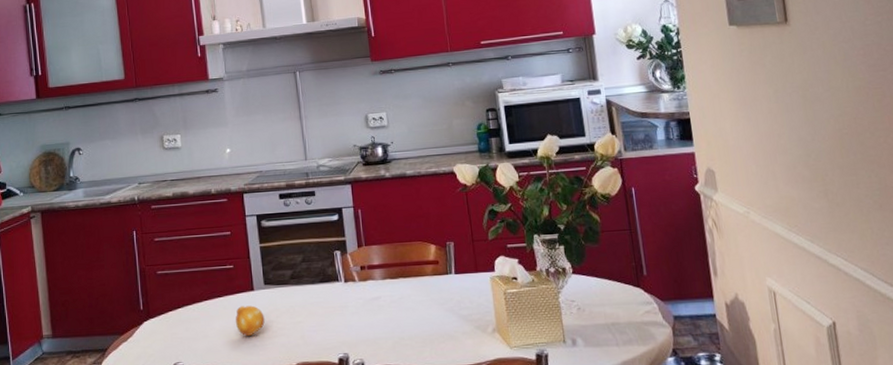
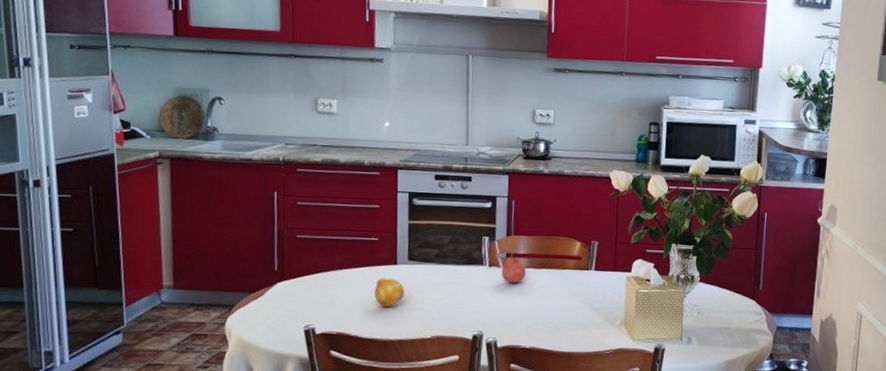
apple: none [358,268,384,297] -> present [502,256,527,283]

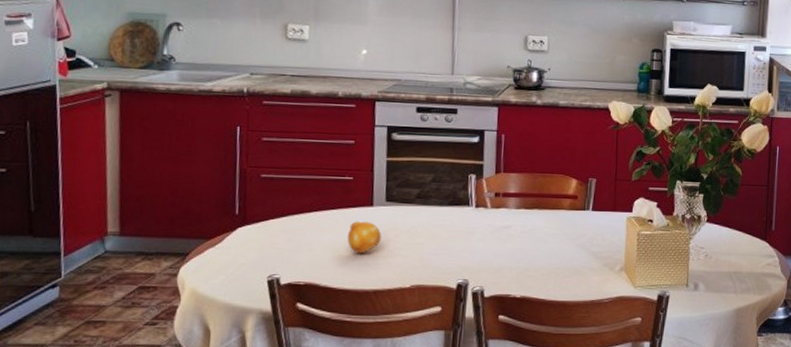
apple: present [502,256,527,283] -> none [490,196,517,225]

